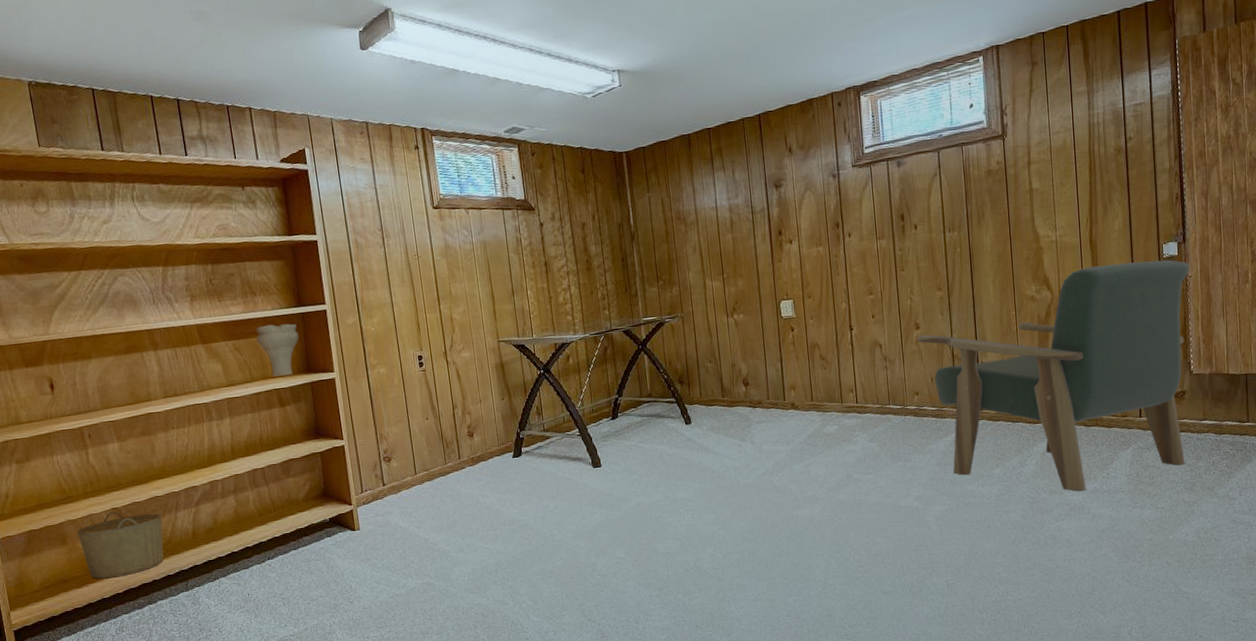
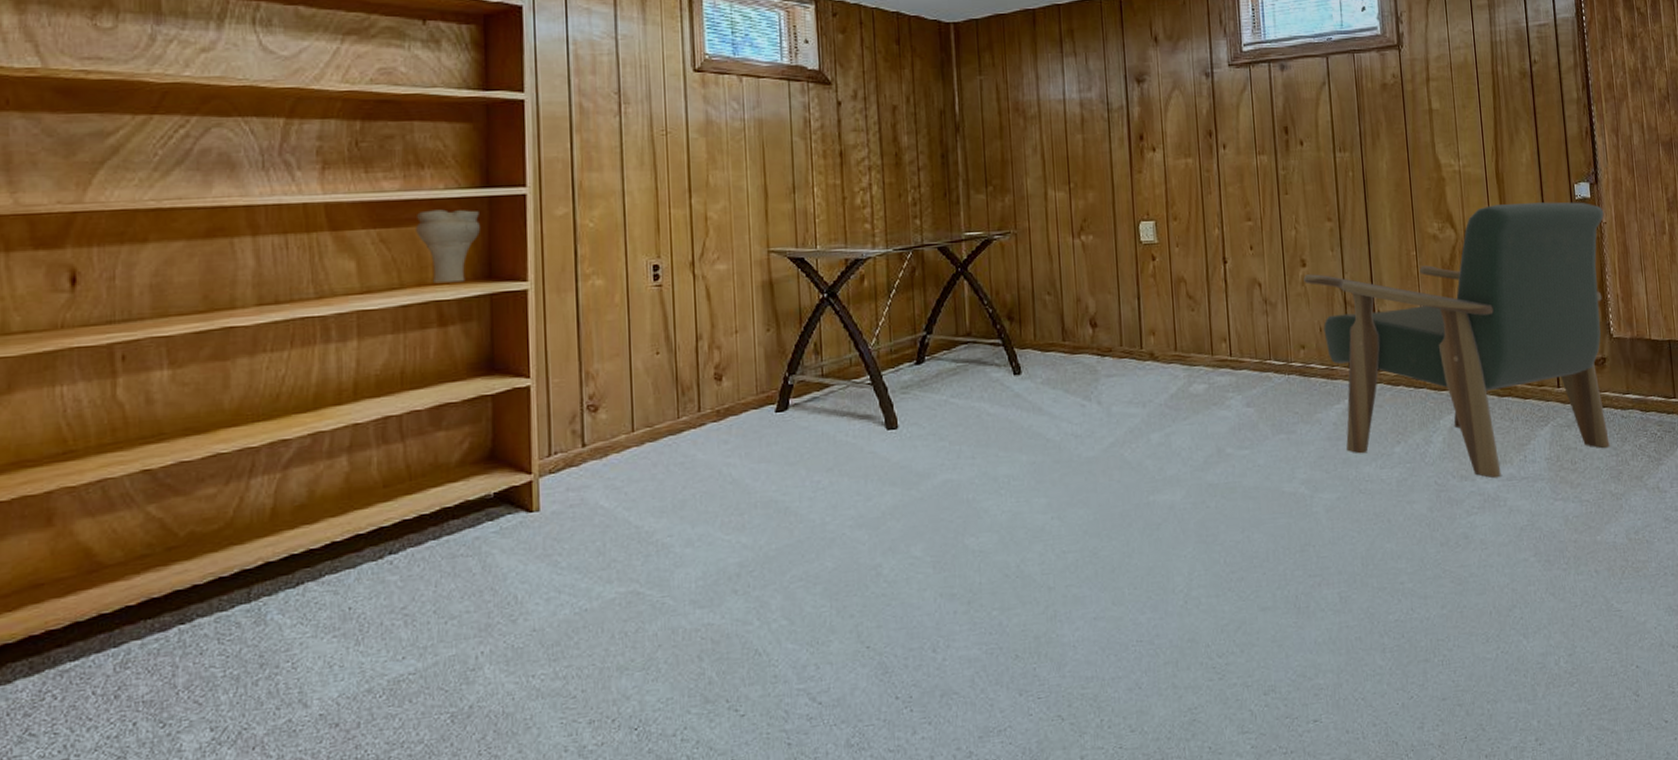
basket: present [76,511,164,580] -> none [74,474,225,584]

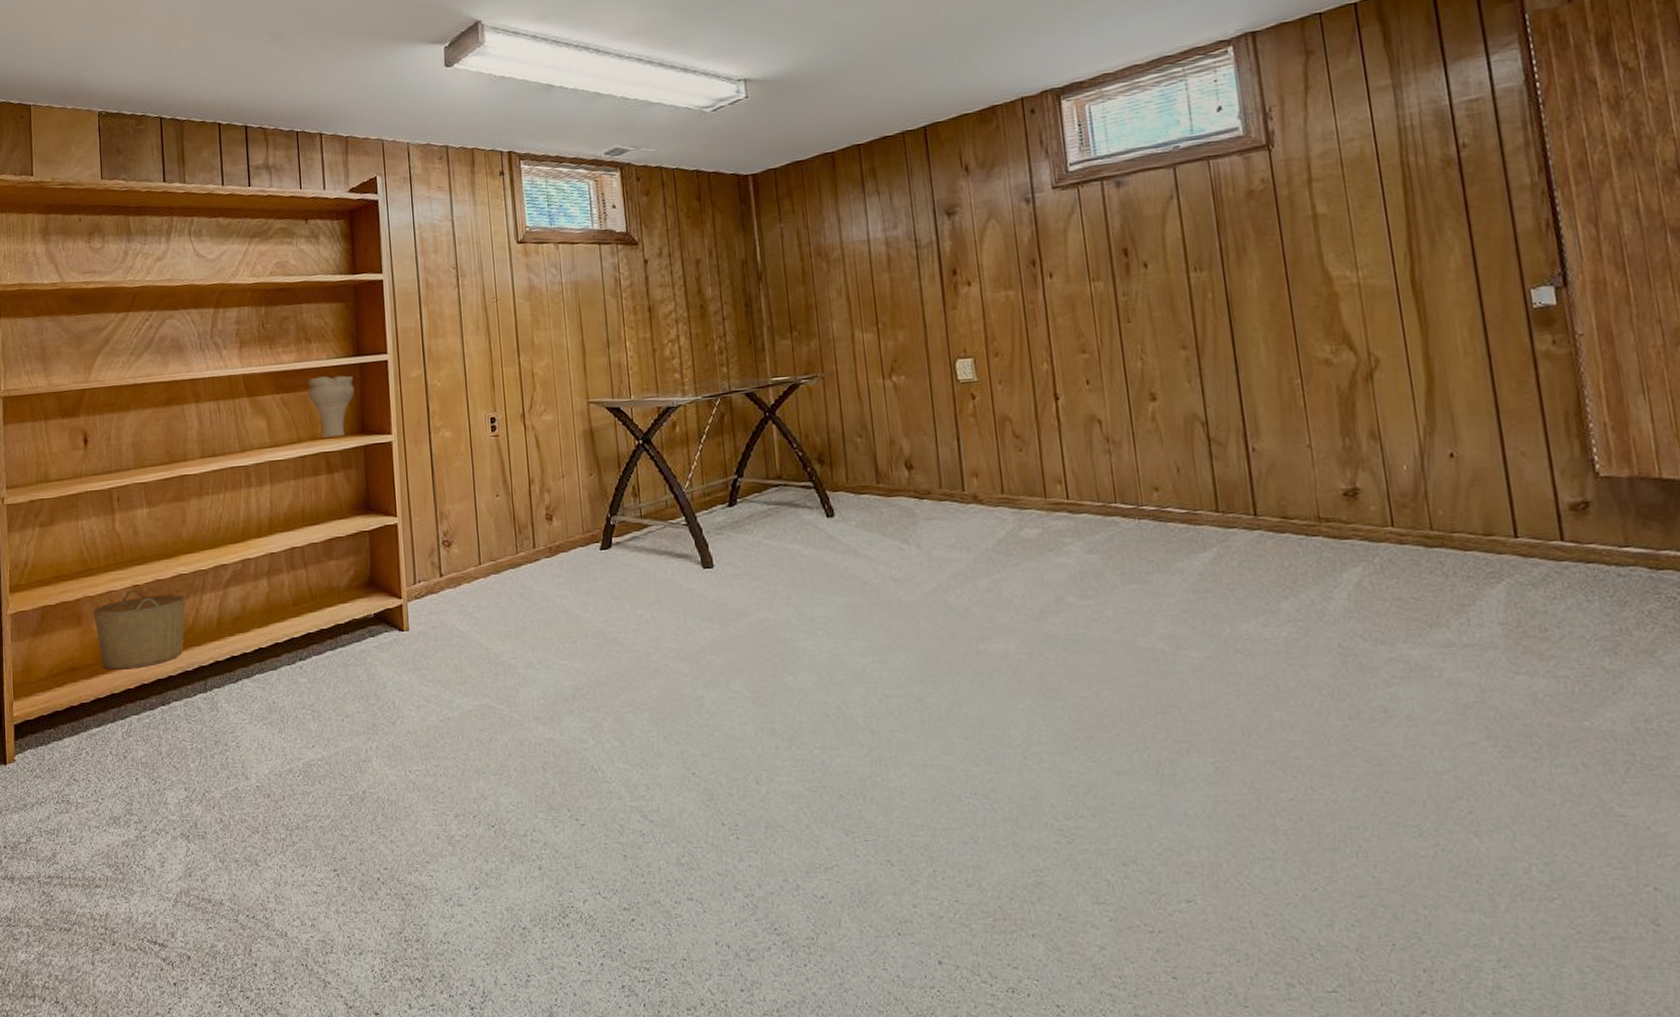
basket: none [74,474,225,584] -> present [93,589,186,670]
armchair: present [1303,202,1610,478] -> none [1154,310,1600,643]

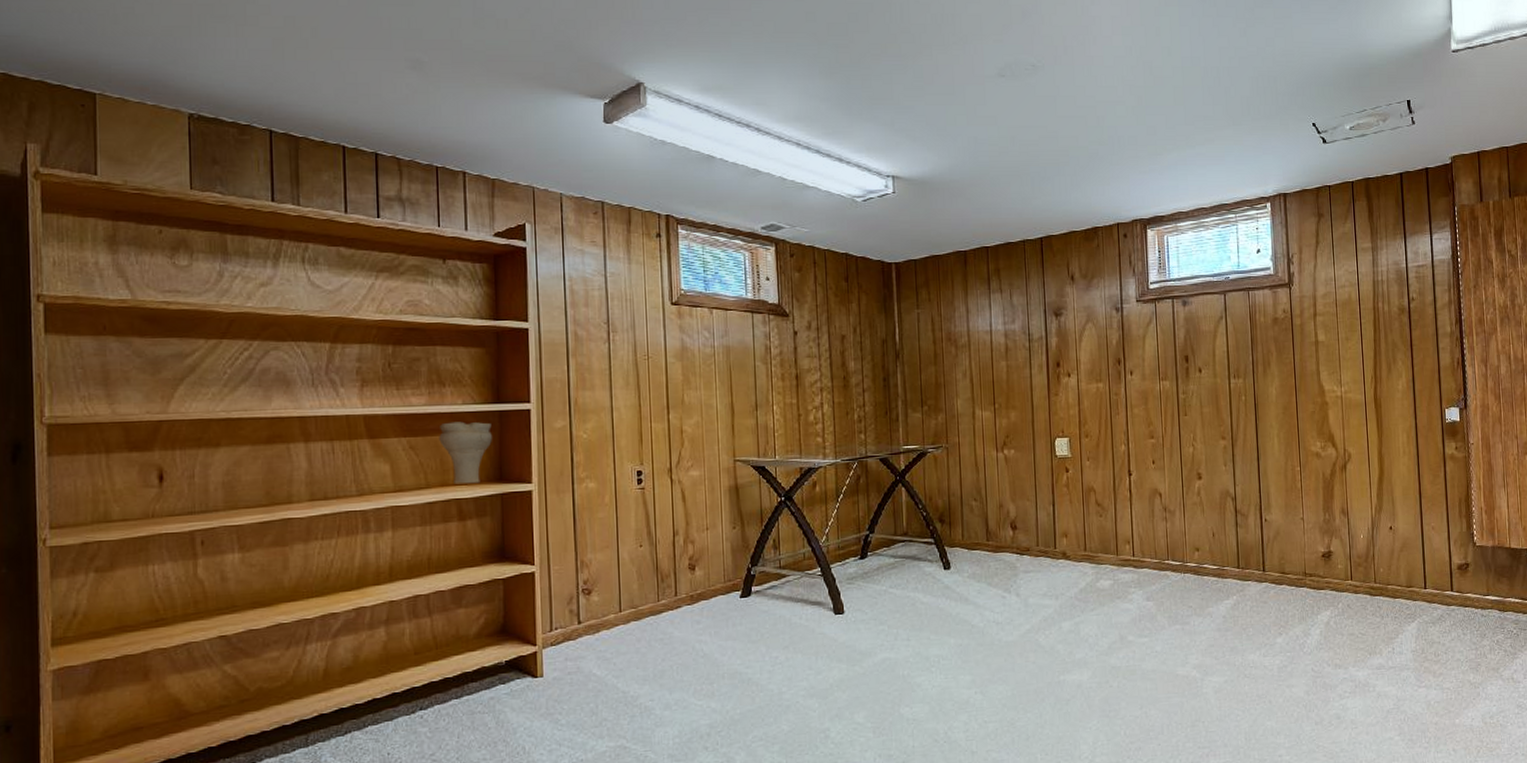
basket: present [93,589,186,670] -> none [165,640,286,728]

